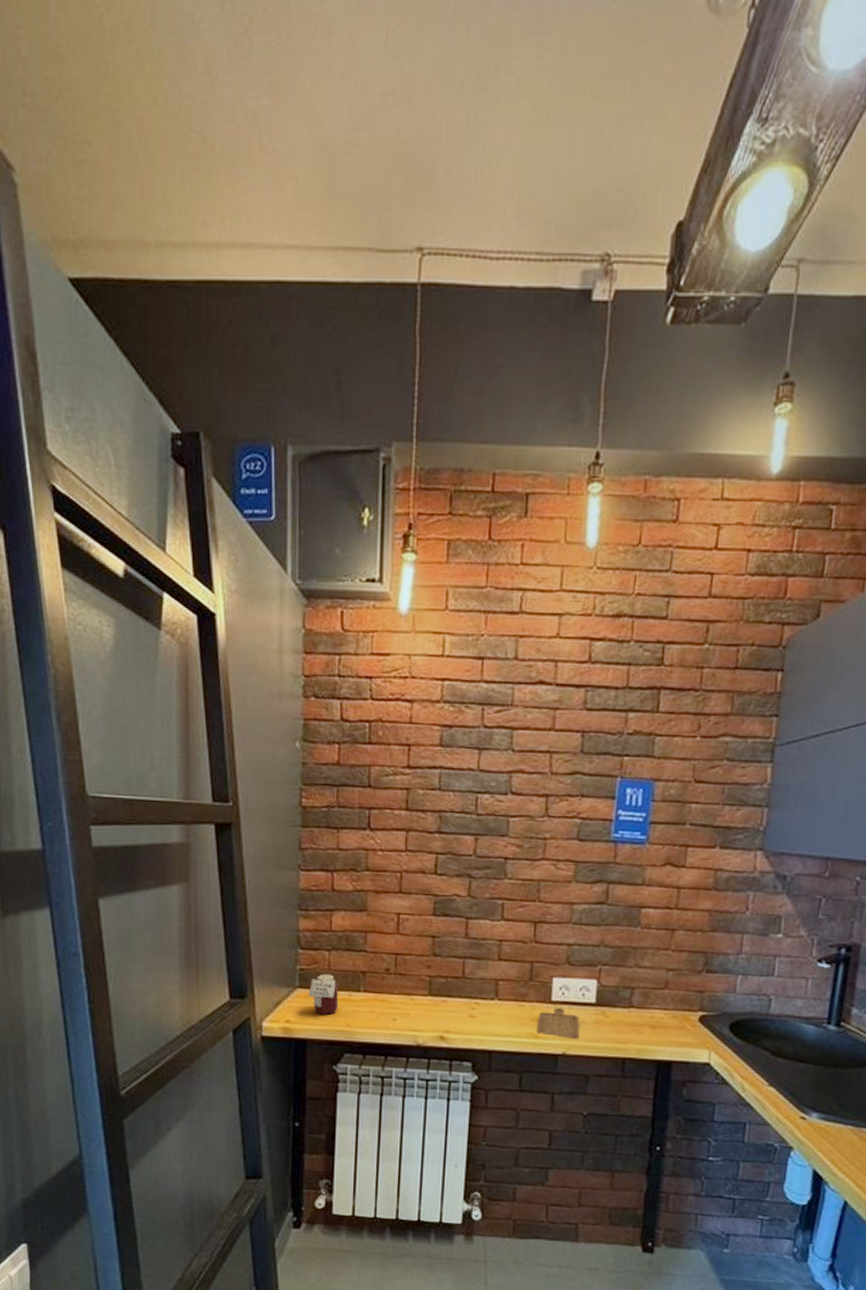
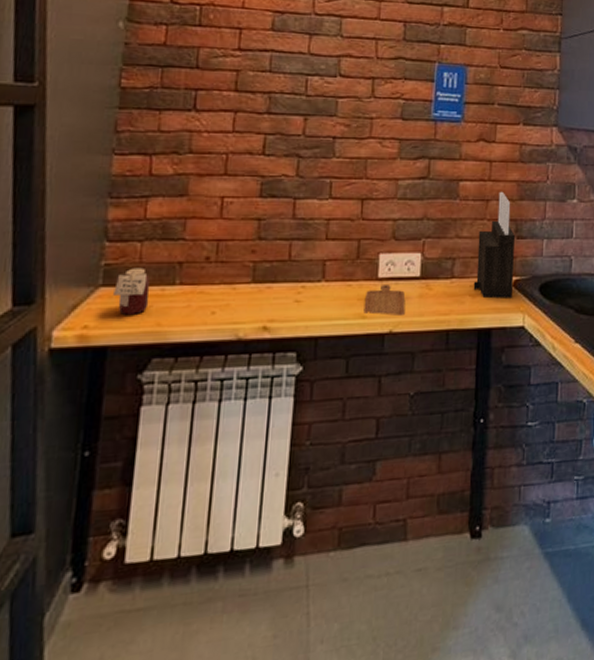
knife block: none [653,921,704,1035] -> present [473,191,515,299]

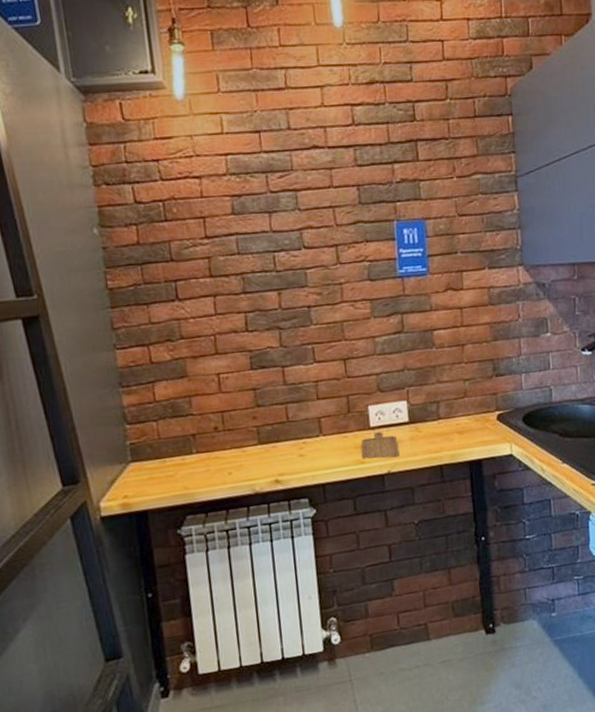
jar: present [113,267,150,315] -> none [142,443,174,483]
knife block: present [473,191,515,299] -> none [458,334,498,434]

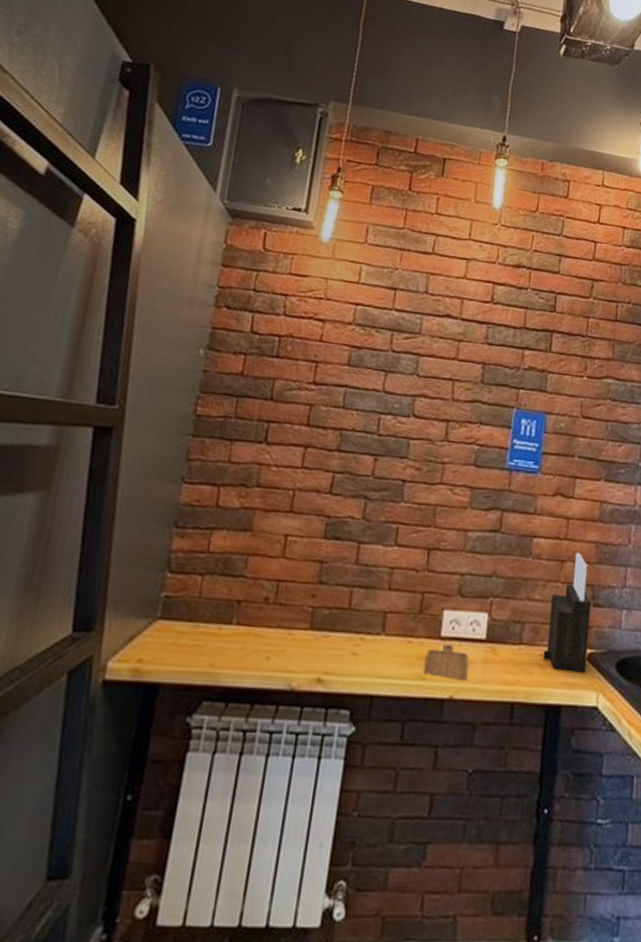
knife block: none [458,334,498,434] -> present [543,552,591,675]

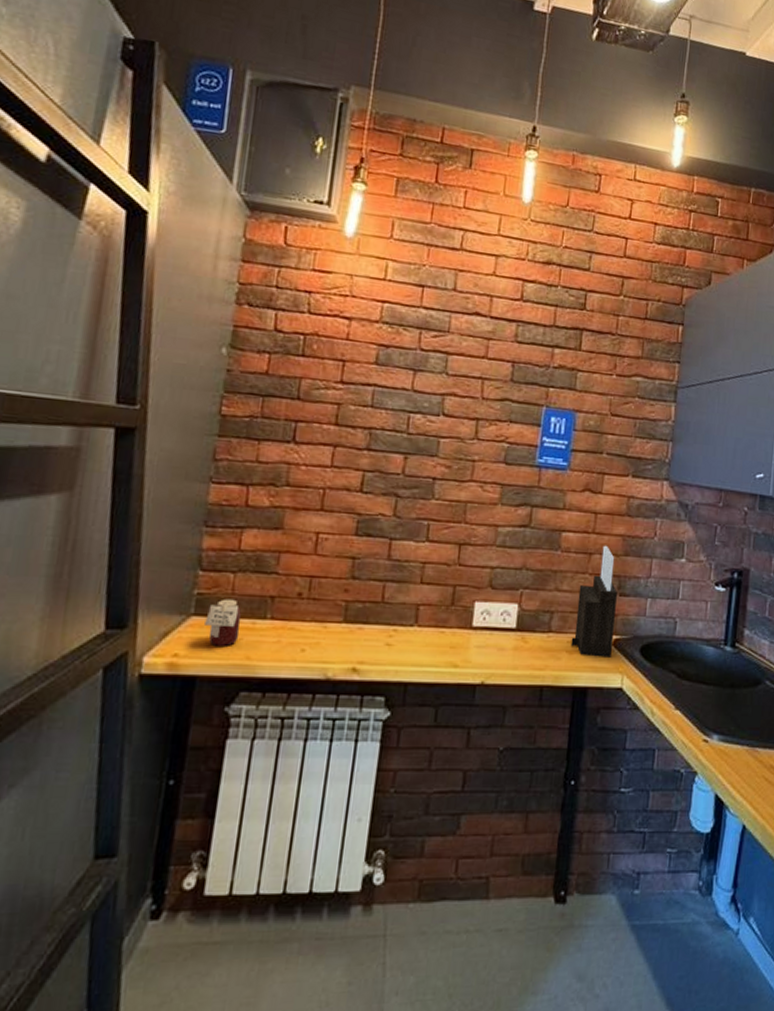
jar: none [170,602,207,652] -> present [205,599,241,646]
chopping board: present [423,645,469,682] -> none [455,634,500,668]

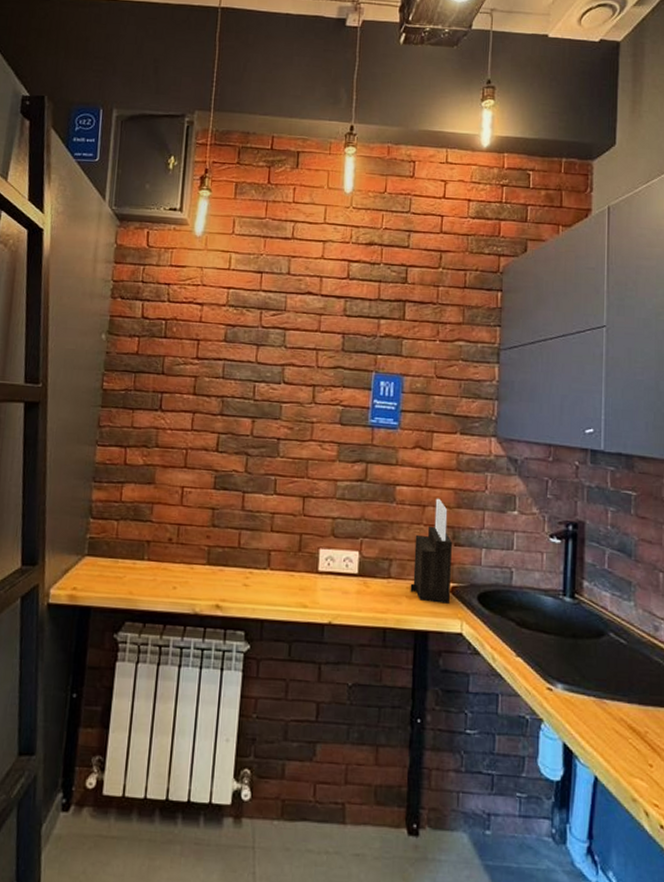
jar: present [205,599,241,646] -> none [96,542,124,582]

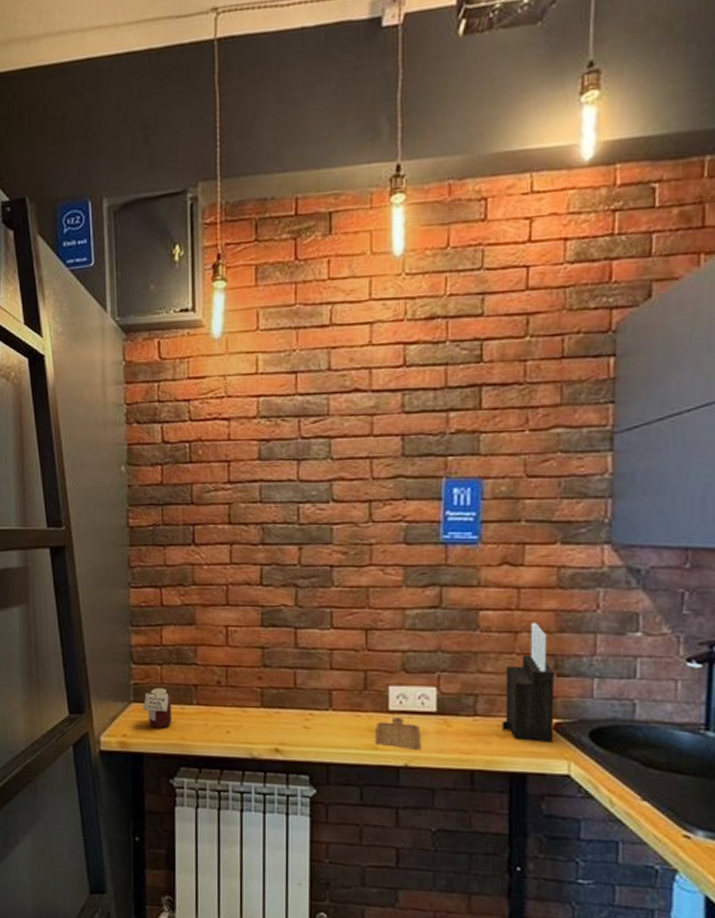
jar: none [96,542,124,582] -> present [143,687,173,728]
chopping board: none [305,578,344,610] -> present [375,718,421,751]

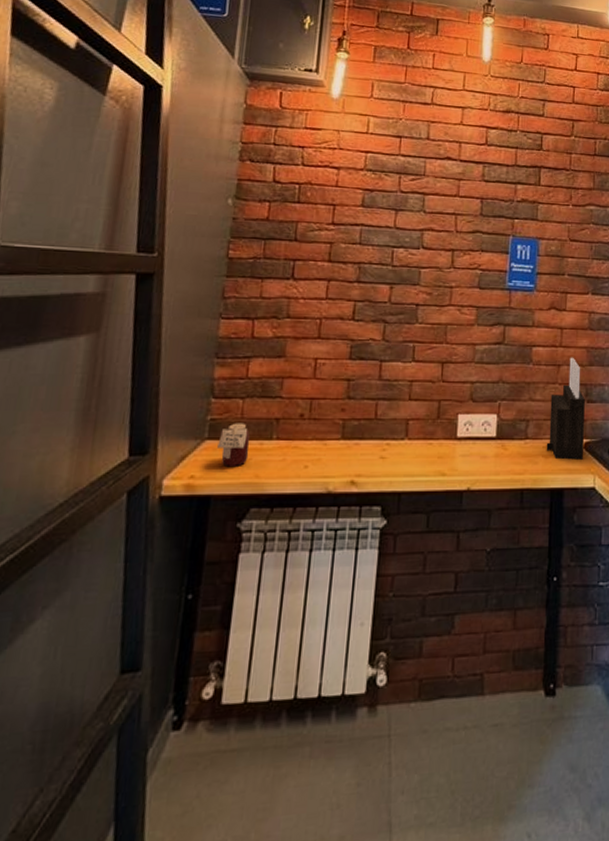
chopping board: present [375,718,421,751] -> none [443,444,483,475]

